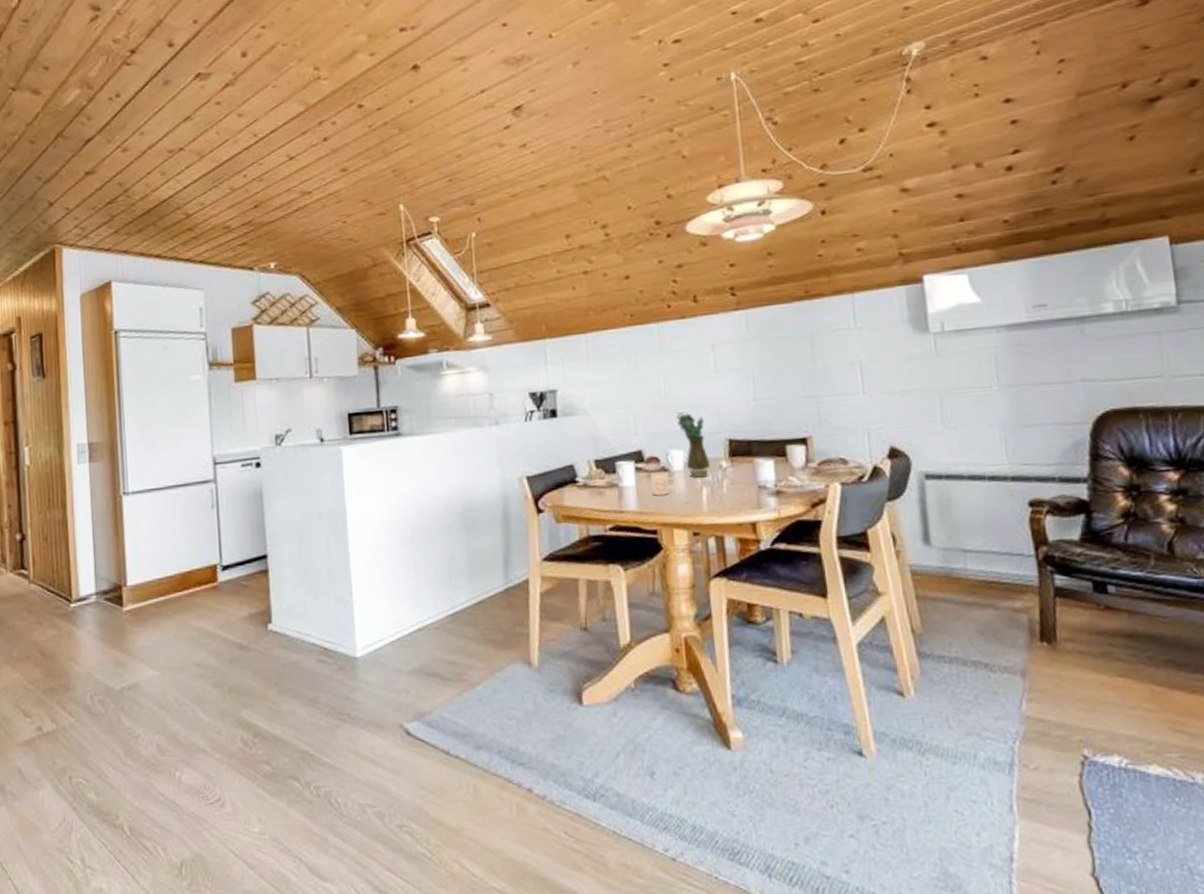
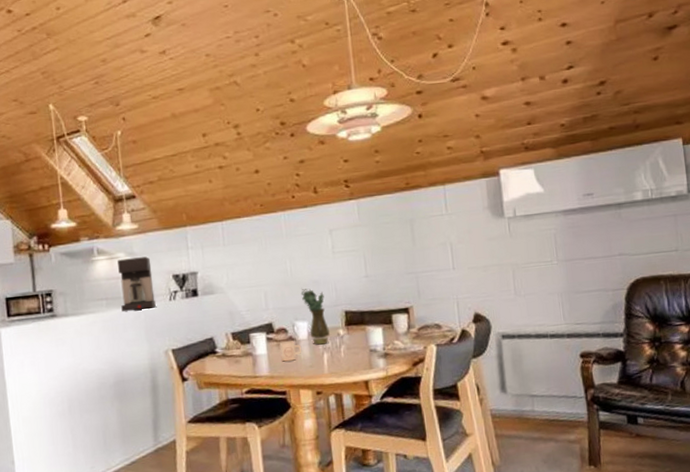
coffee maker: none [468,372,510,433] -> present [117,257,156,312]

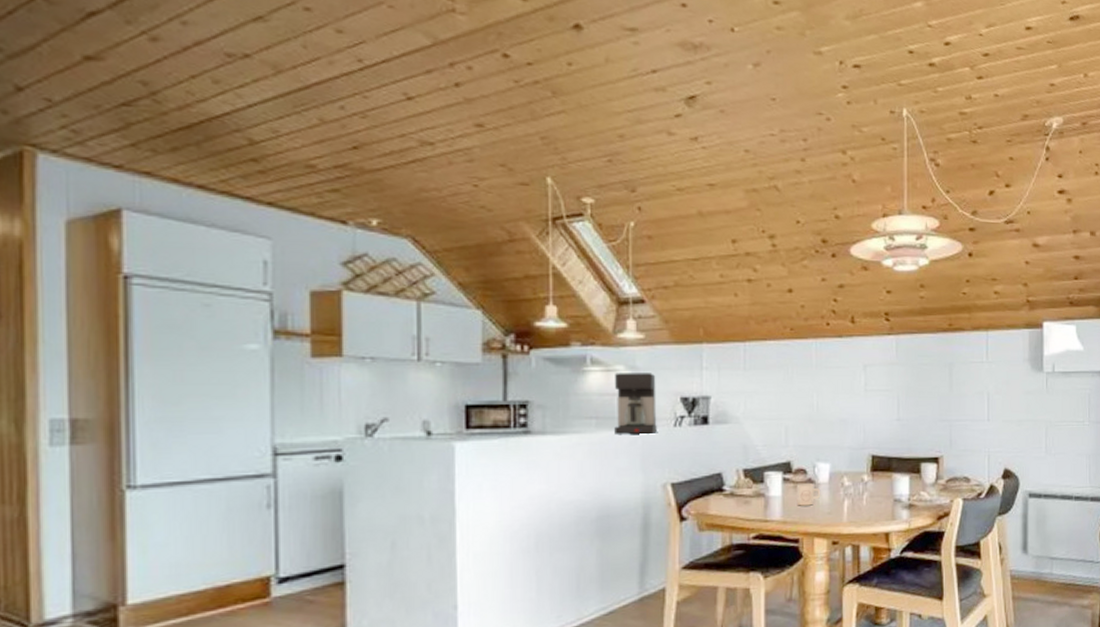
vase: present [300,288,330,346] -> none [825,426,853,491]

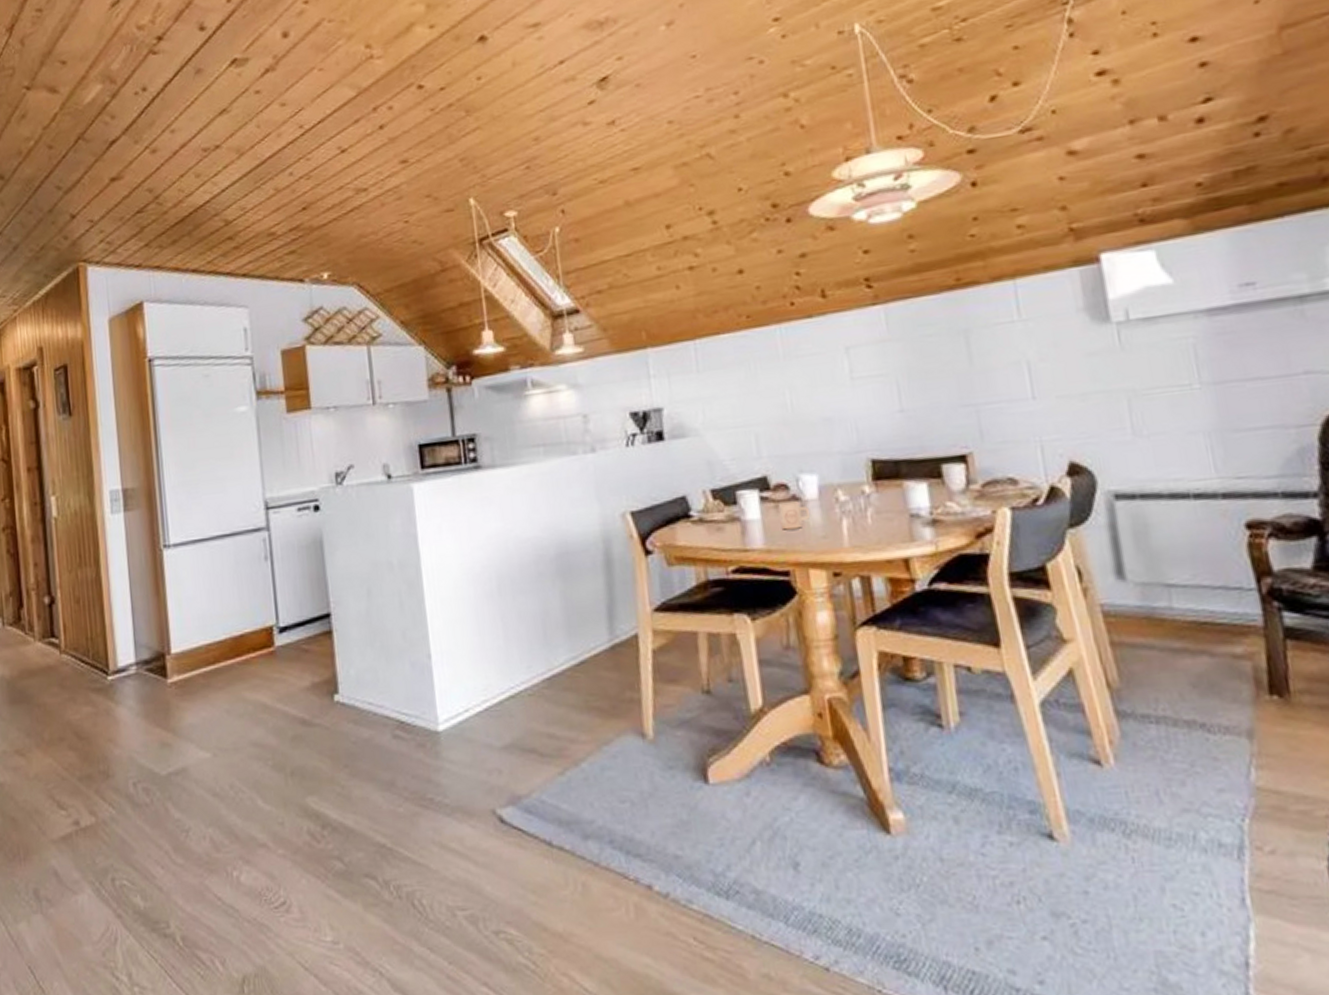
coffee maker: present [614,373,657,436] -> none [557,389,608,463]

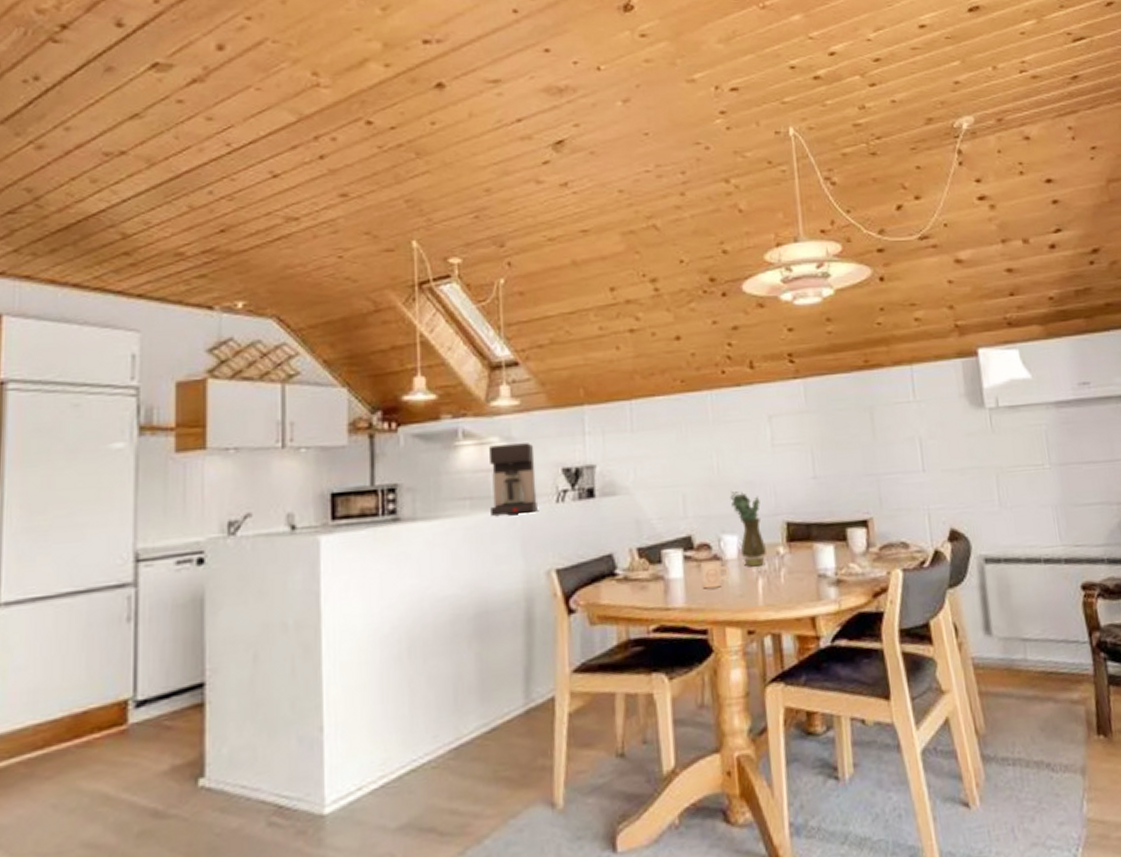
coffee maker: none [557,389,608,463] -> present [489,443,537,517]
vase: none [806,428,850,508] -> present [730,490,766,568]

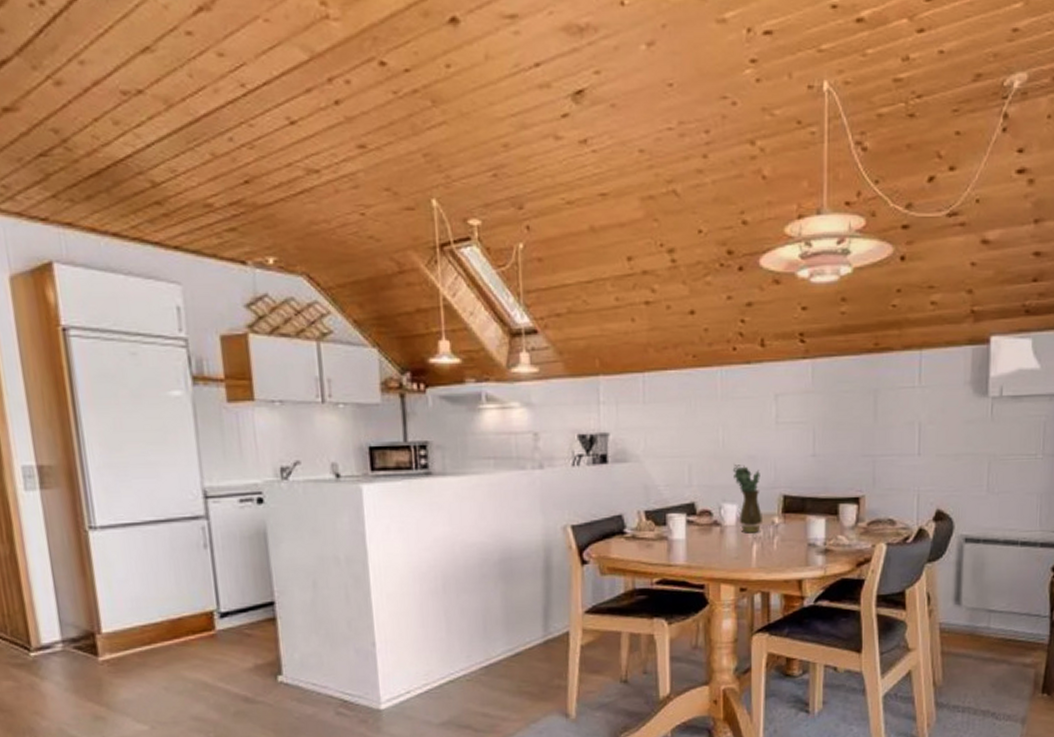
coffee maker: present [489,443,537,517] -> none [511,409,555,476]
mug: present [700,560,730,589] -> none [701,525,728,550]

